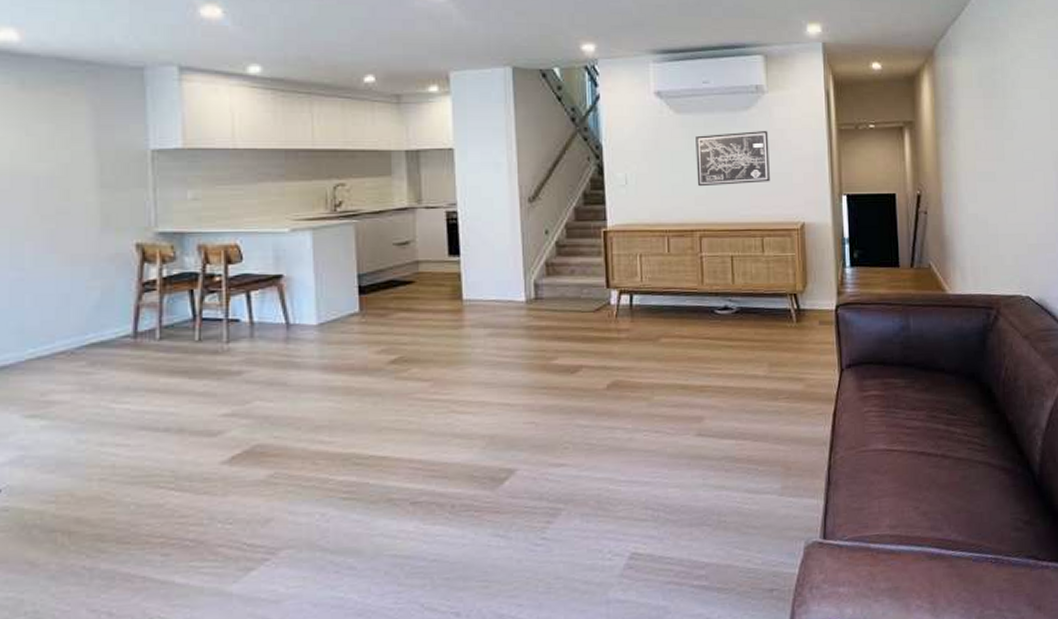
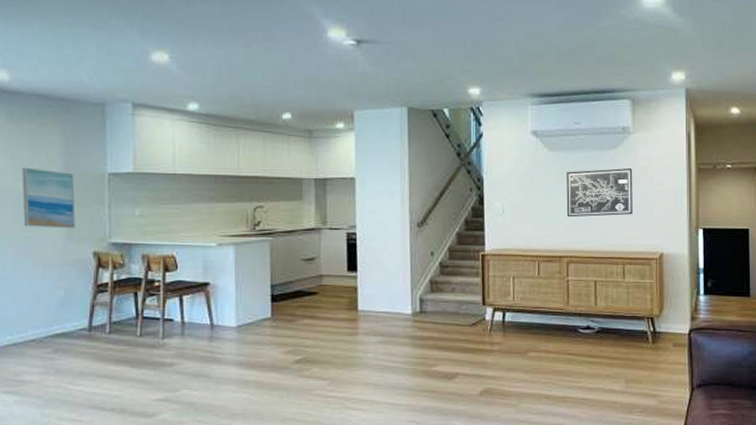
wall art: none [40,145,111,218] -> present [22,167,76,229]

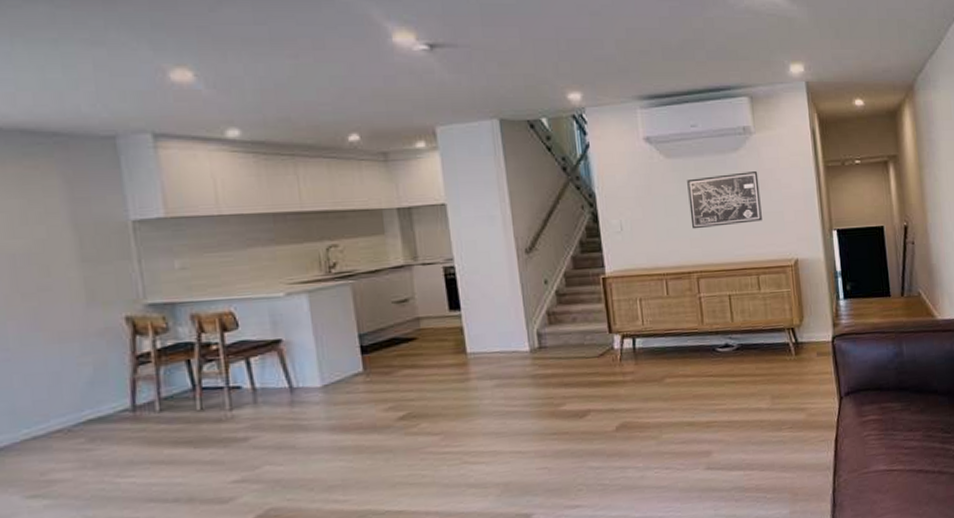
wall art: present [22,167,76,229] -> none [13,221,97,295]

